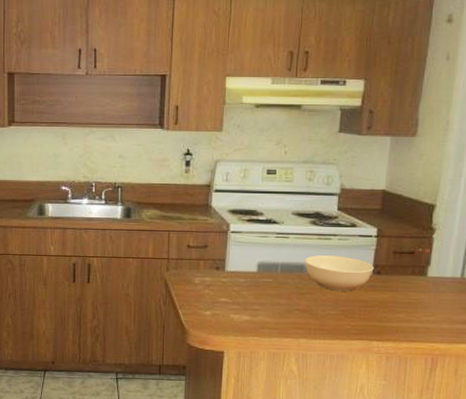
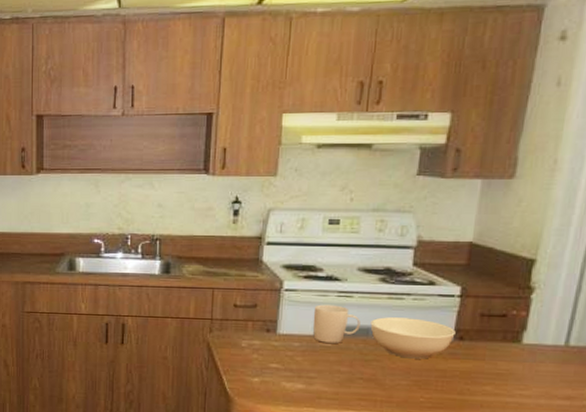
mug: none [255,244,296,279] -> present [313,304,360,343]

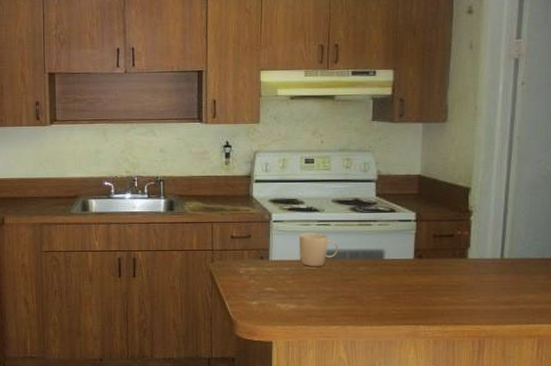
bowl: present [370,317,456,359] -> none [346,241,415,276]

